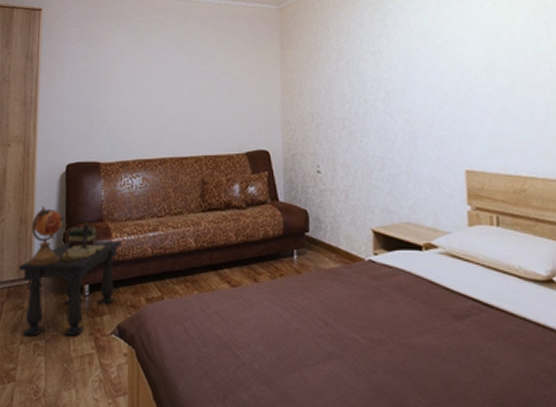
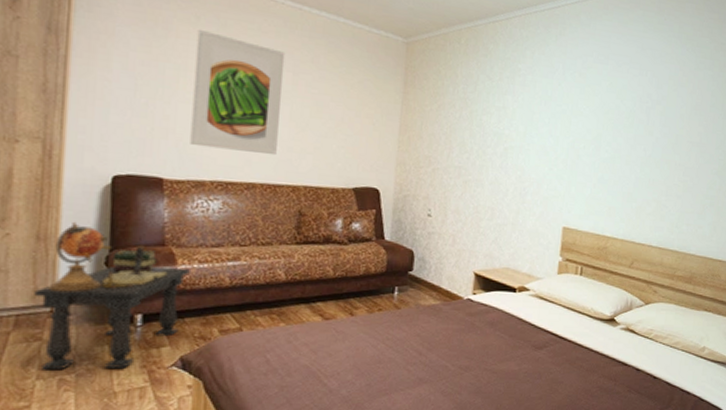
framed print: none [117,34,182,132] -> present [190,29,286,156]

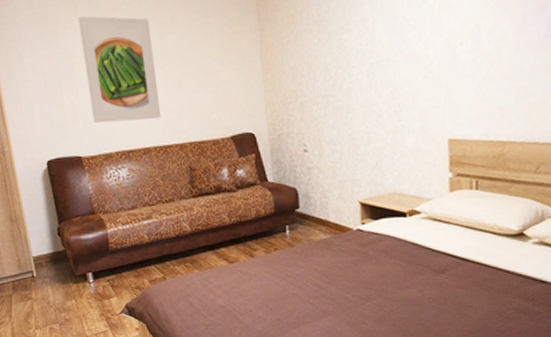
side table: present [34,221,190,371] -> none [19,203,120,322]

